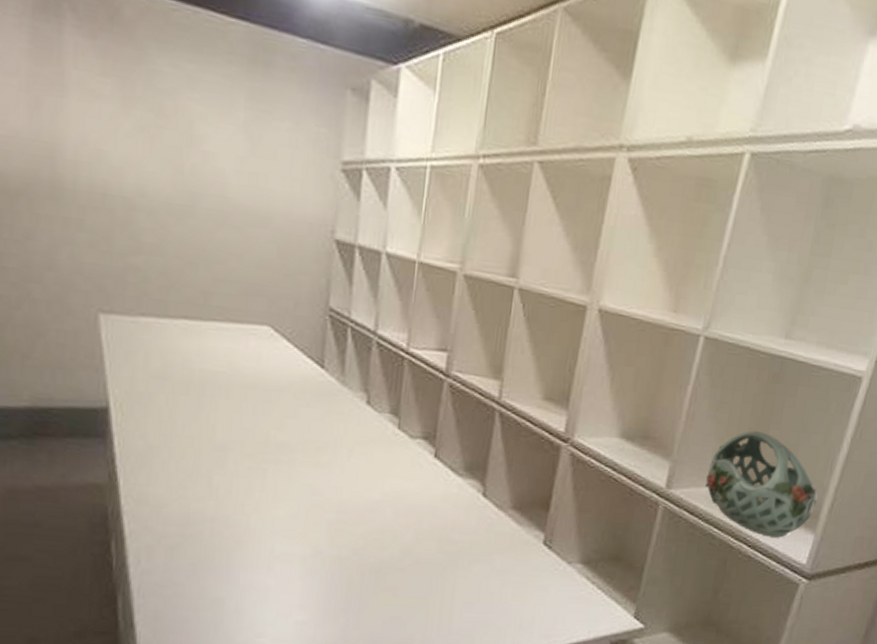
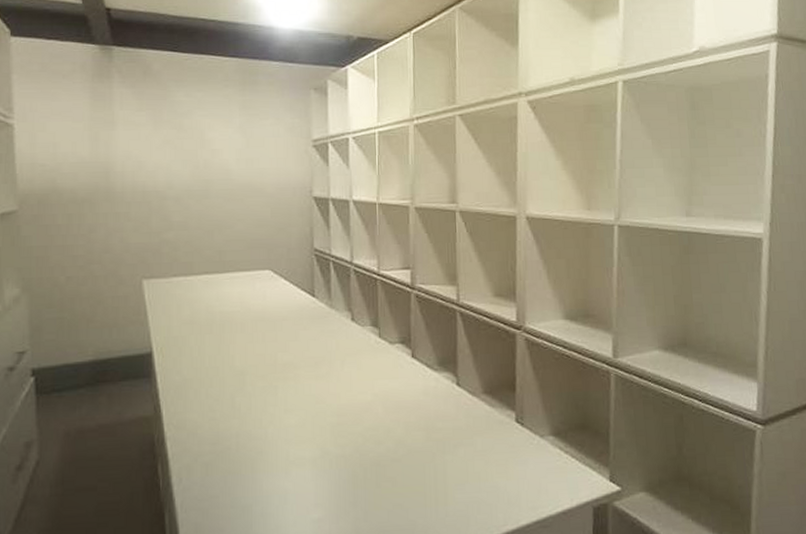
decorative basket: present [705,431,818,538] -> none [646,297,752,390]

